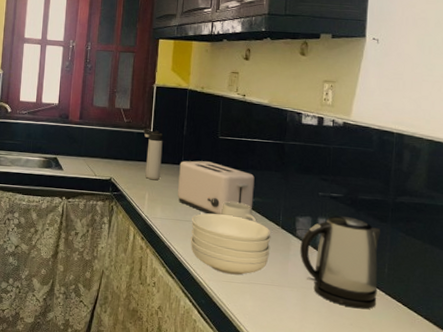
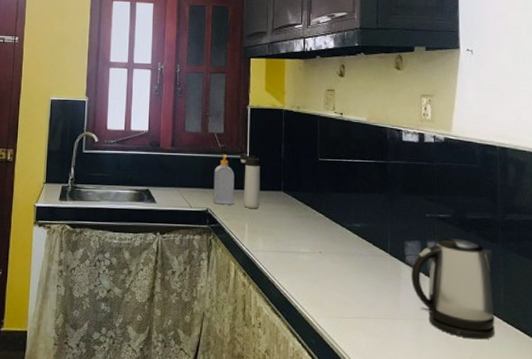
soap bottle: none [116,128,138,175] -> present [213,154,235,205]
toaster: present [178,160,255,215] -> none [279,186,359,244]
bowl: present [190,213,272,275] -> none [295,242,380,310]
mug: present [221,201,257,223] -> none [326,228,364,251]

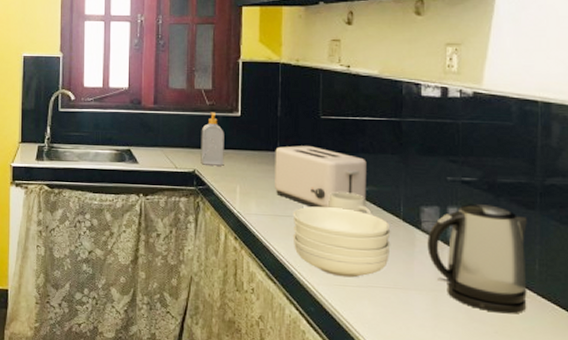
thermos bottle: present [238,153,260,209] -> none [228,111,254,171]
toaster: none [279,186,359,244] -> present [275,146,367,208]
bowl: none [295,242,380,310] -> present [292,206,391,278]
mug: none [326,228,364,251] -> present [328,192,372,216]

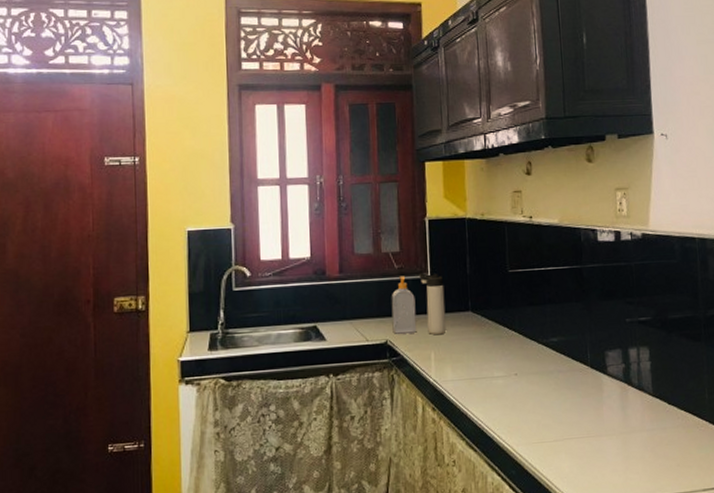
thermos bottle: none [228,111,254,171] -> present [418,273,447,335]
toaster: present [275,146,367,208] -> none [467,302,557,366]
bowl: present [292,206,391,278] -> none [488,362,582,434]
mug: present [328,192,372,216] -> none [521,345,563,367]
kettle: present [427,204,528,314] -> none [613,341,702,446]

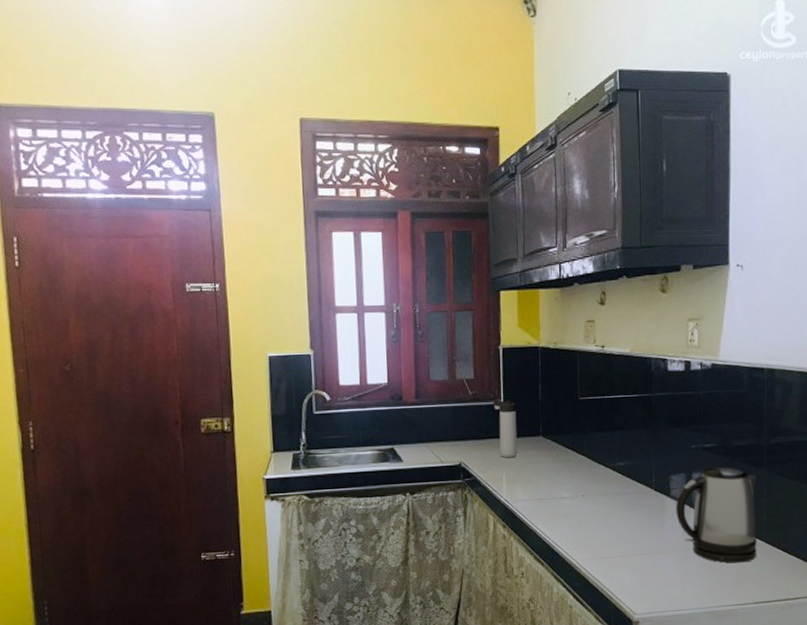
soap bottle: present [391,276,417,334] -> none [465,402,490,457]
kettle: none [613,341,702,446] -> present [676,467,758,563]

